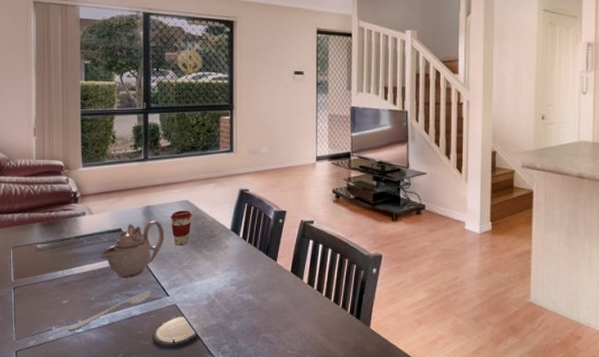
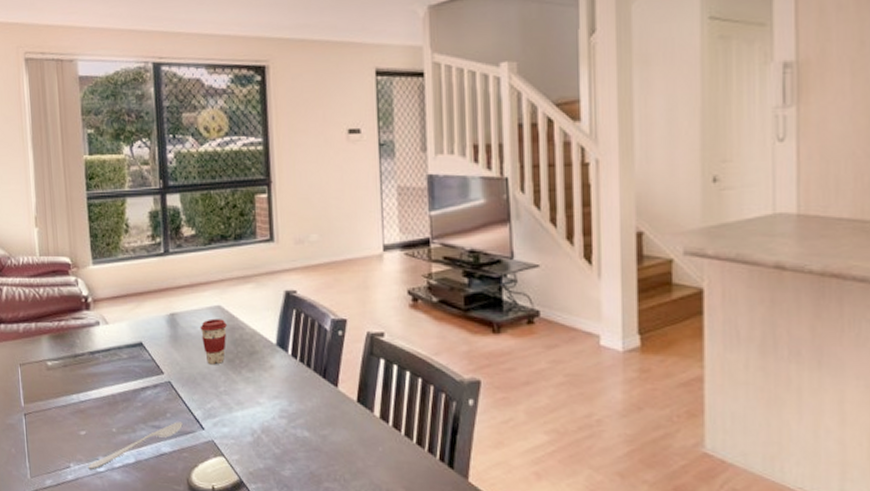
teapot: present [101,220,164,278] -> none [120,332,195,405]

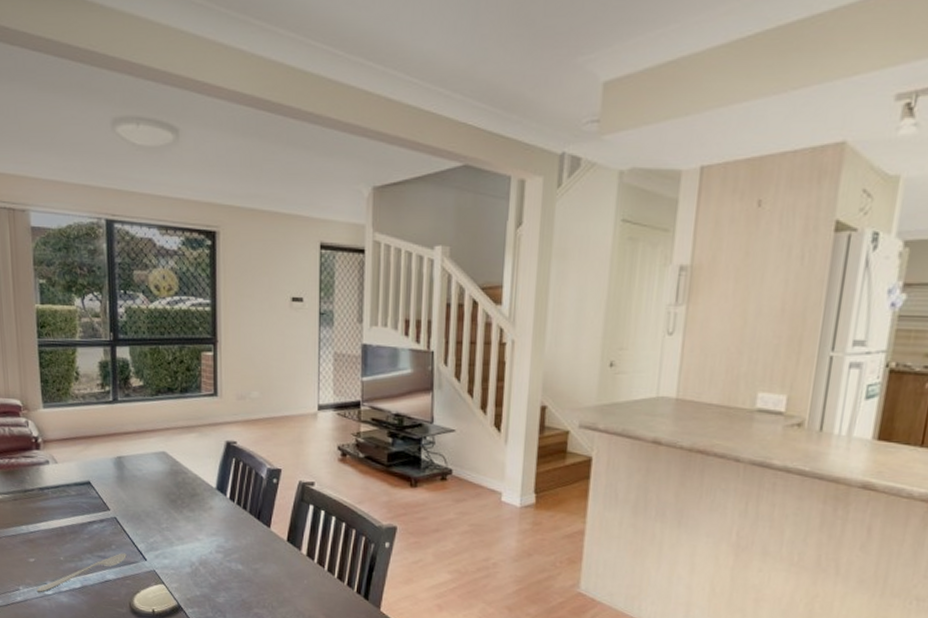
coffee cup: present [200,318,227,365] -> none [145,463,171,504]

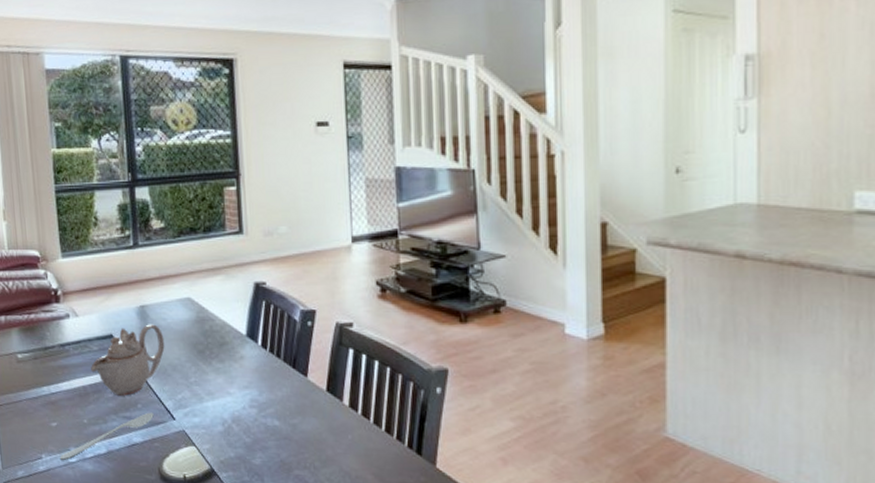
teapot: none [68,473,140,537] -> present [91,324,165,396]

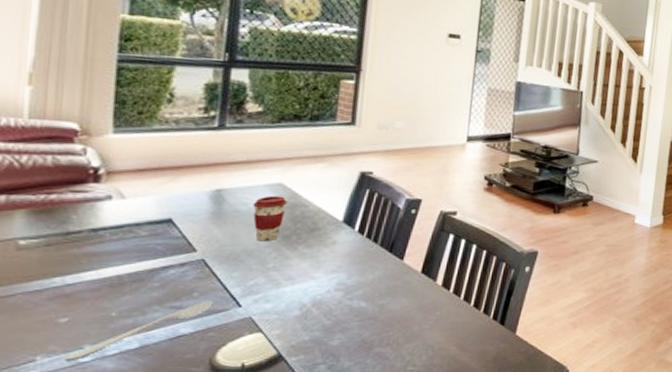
teapot: present [91,324,165,396] -> none [133,208,242,284]
coffee cup: none [170,310,197,356] -> present [252,196,287,242]

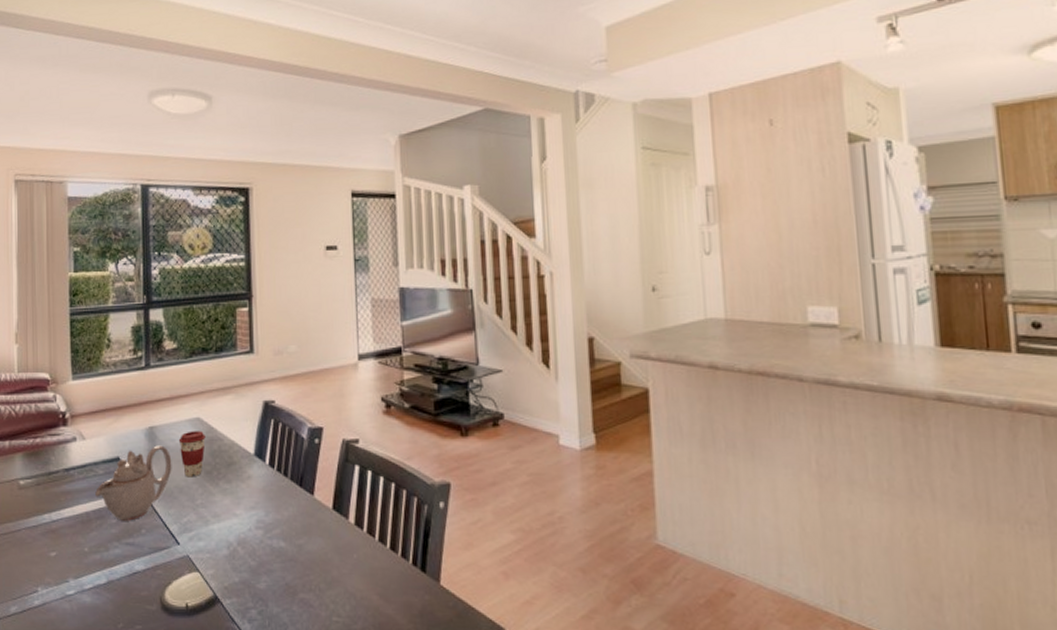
spoon: present [64,300,214,360] -> none [56,537,158,593]
teapot: none [133,208,242,284] -> present [95,445,172,521]

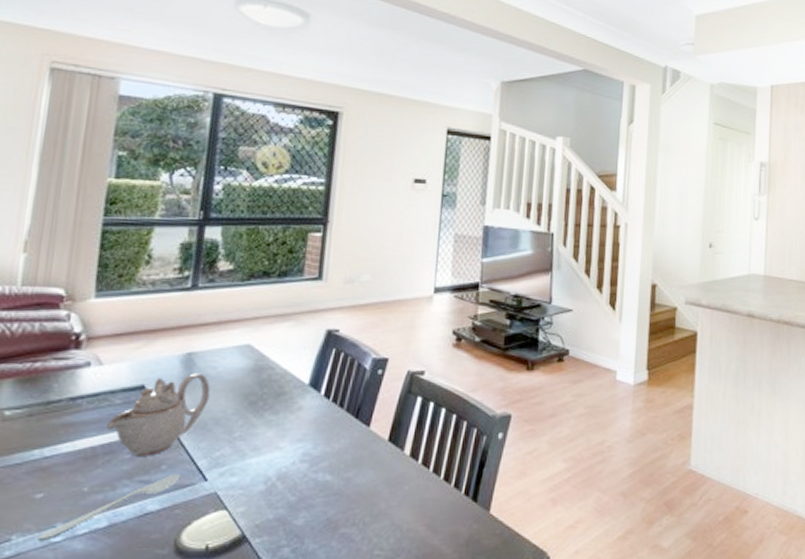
spoon: none [56,537,158,593] -> present [37,474,181,540]
coffee cup: present [178,431,206,478] -> none [221,358,255,408]

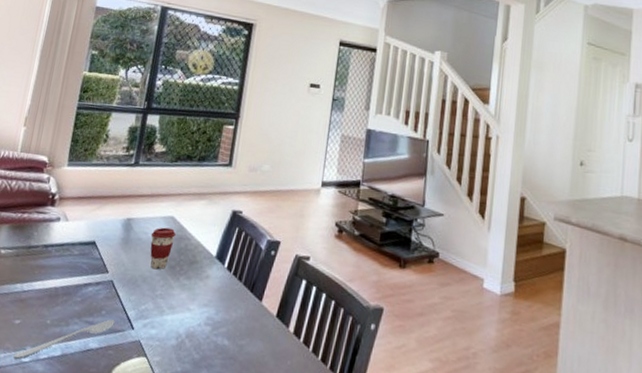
teapot: present [107,373,211,456] -> none [67,236,142,301]
coffee cup: none [221,358,255,408] -> present [150,227,176,270]

